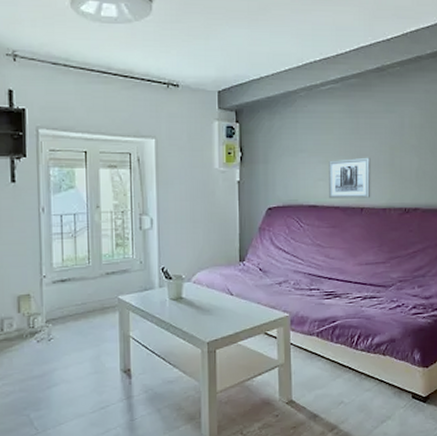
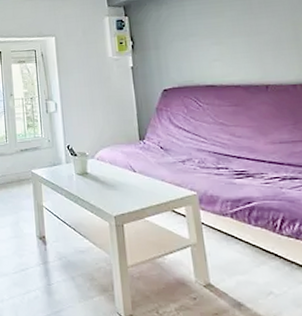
wall art: present [329,157,371,199] -> none [223,35,276,78]

